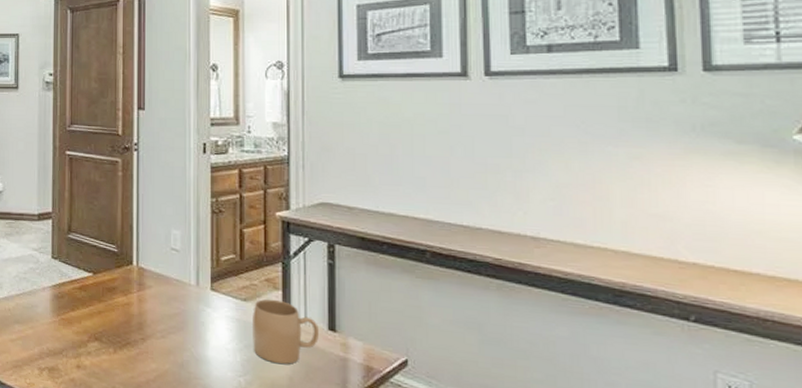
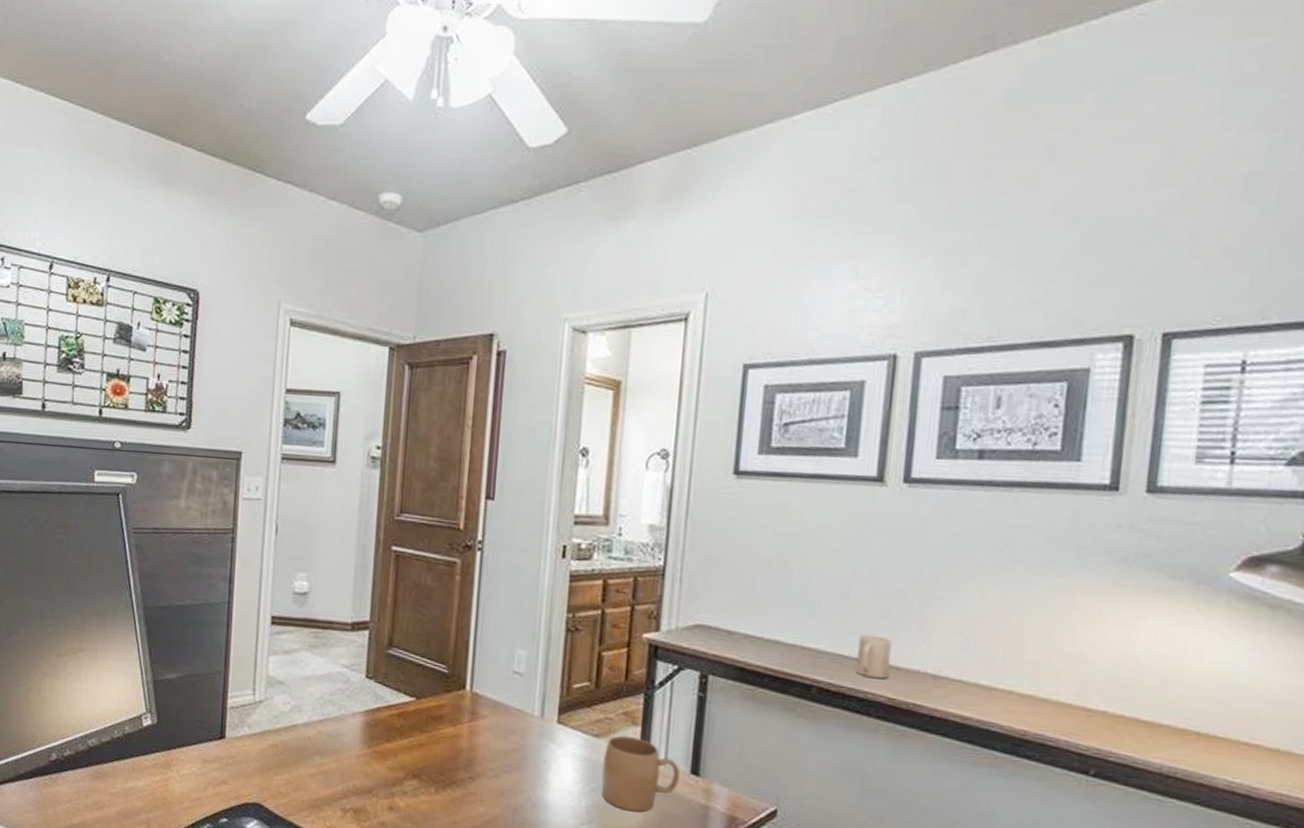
mug: none [462,204,494,243] -> present [856,634,893,680]

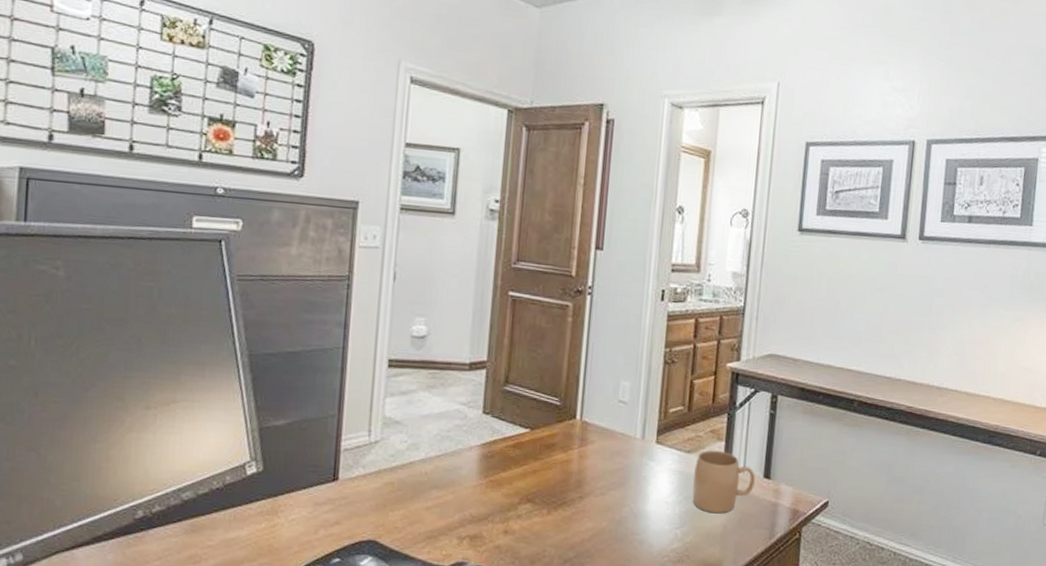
mug: present [856,634,893,680] -> none [886,358,911,392]

